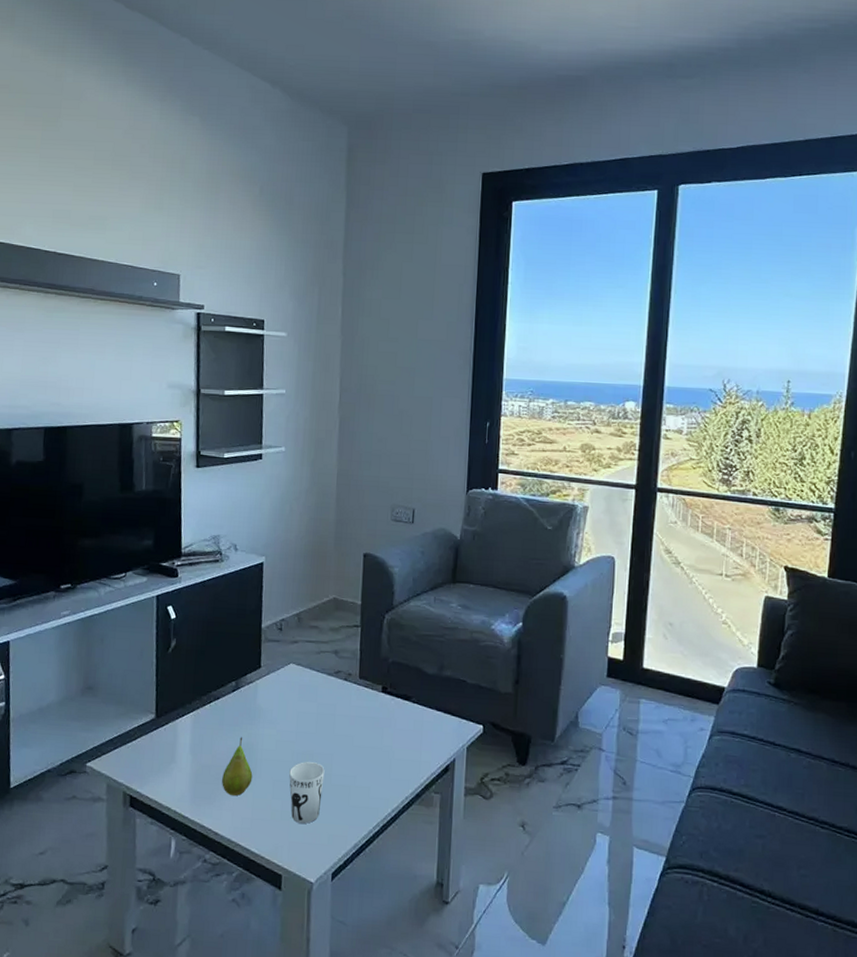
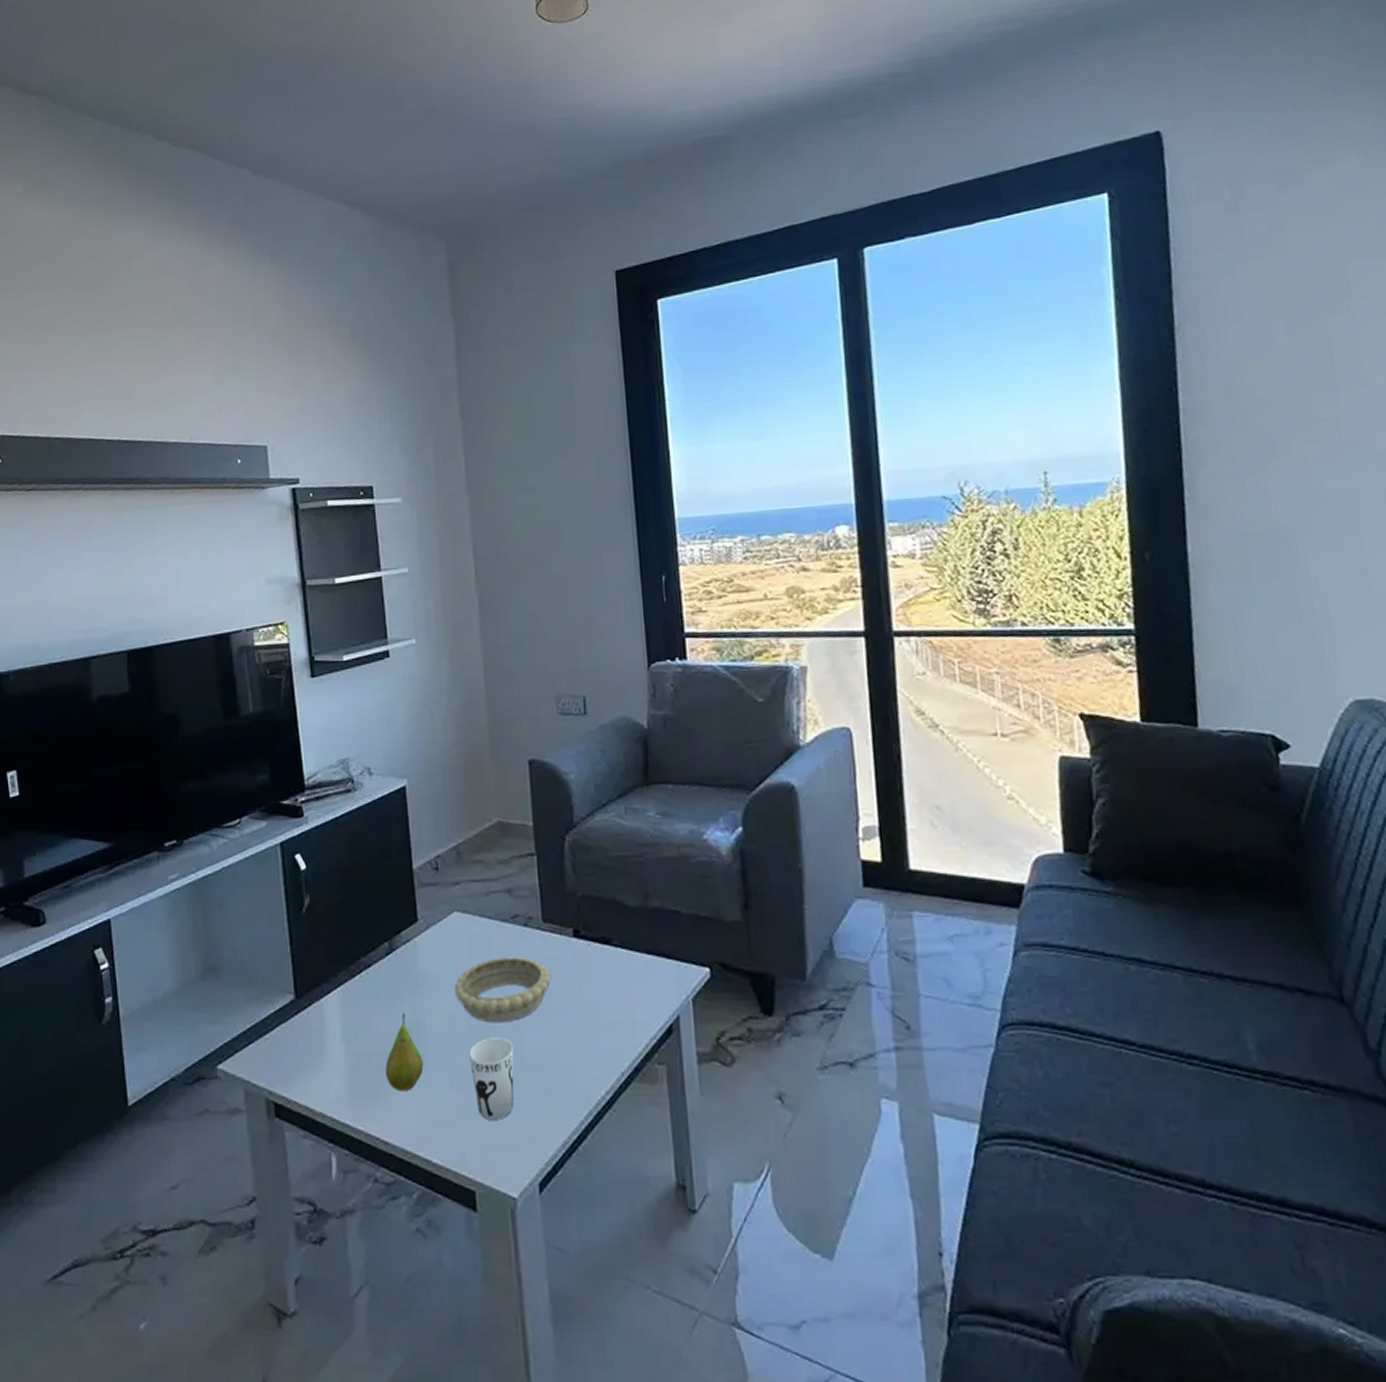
decorative bowl: none [284,701,360,752] -> present [455,957,550,1023]

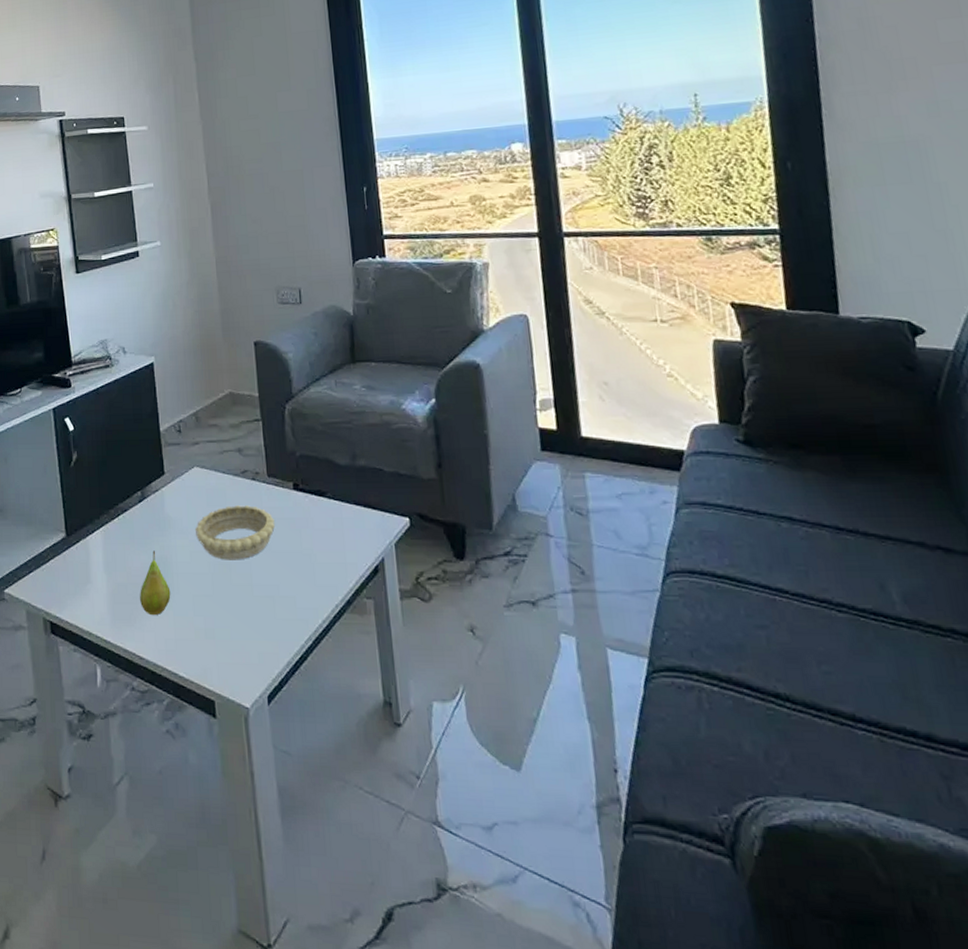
cup: present [469,1038,514,1120] -> none [208,573,246,641]

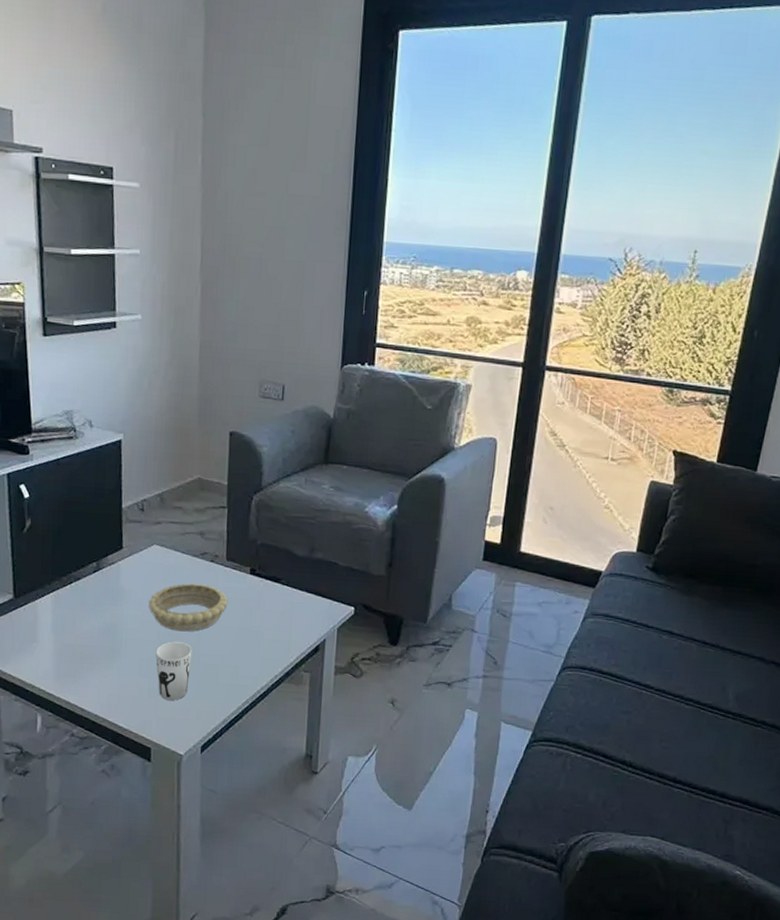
fruit: present [140,550,171,616] -> none [86,617,118,675]
cup: none [208,573,246,641] -> present [155,641,192,700]

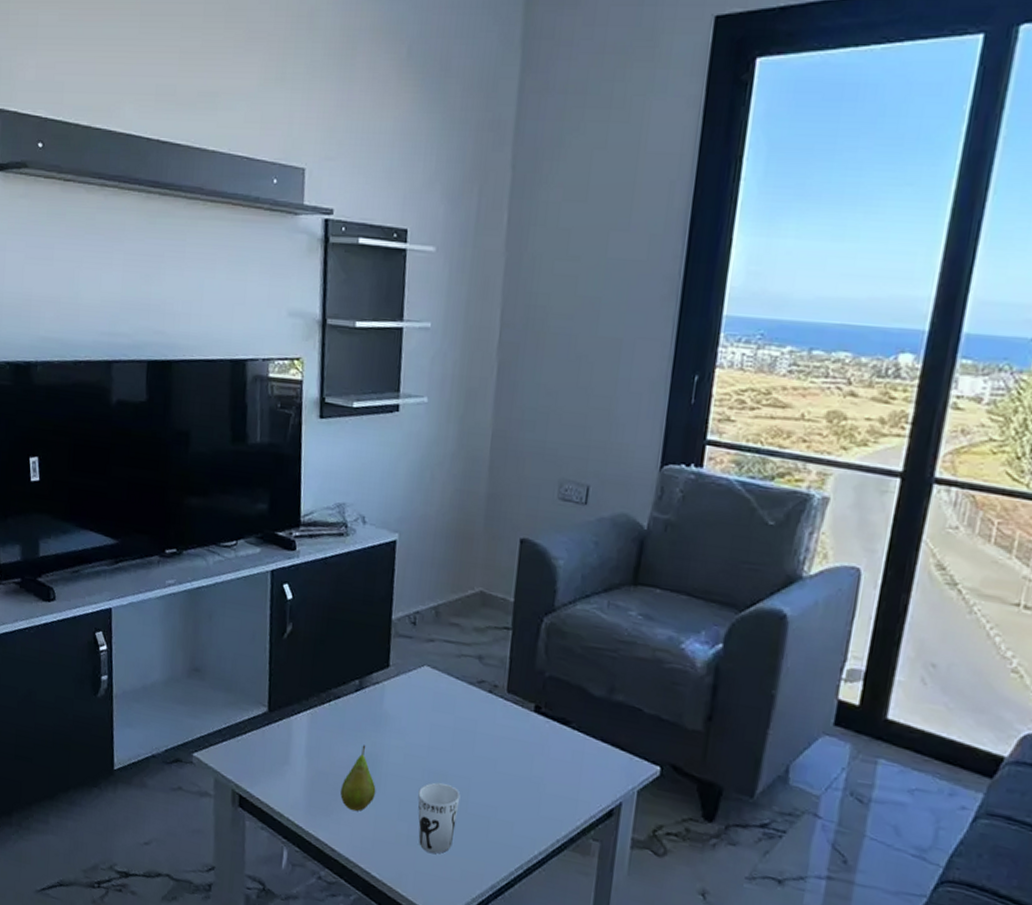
fruit: none [86,617,118,675] -> present [340,745,376,812]
decorative bowl: present [149,583,228,632] -> none [414,714,506,774]

